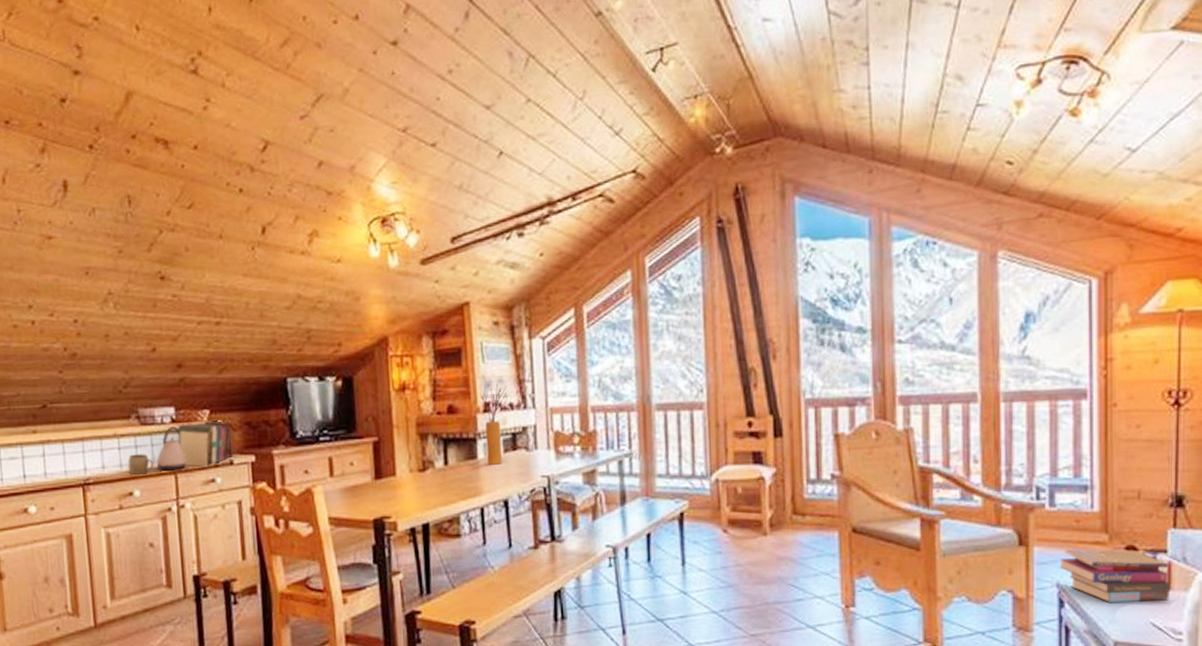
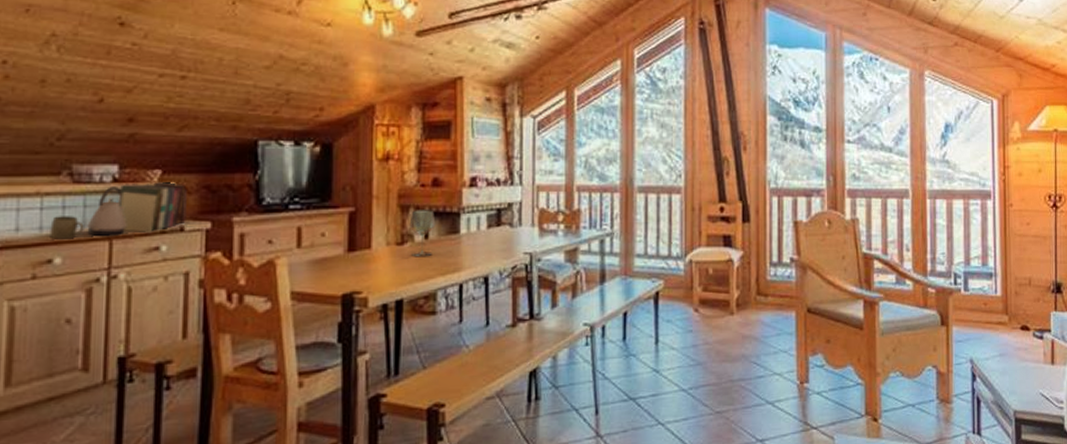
wine glass: none [429,436,454,482] -> present [409,210,436,256]
vase: present [481,384,507,465] -> none [468,159,495,240]
books: present [1059,549,1171,604] -> none [972,328,1054,377]

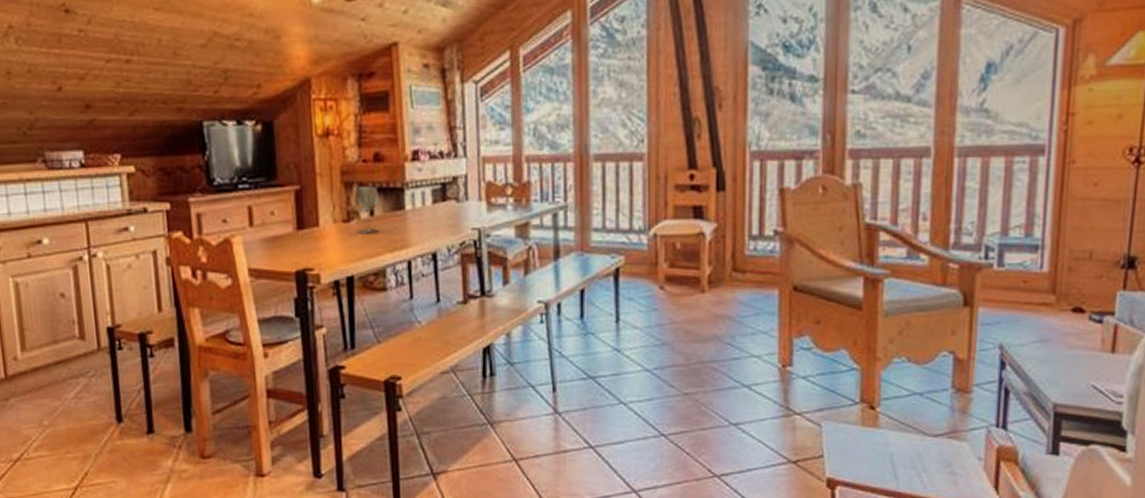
mug: present [50,216,84,241] -> none [35,200,63,223]
kettle: present [87,187,127,237] -> none [65,171,98,219]
books: present [118,182,187,234] -> none [87,166,148,215]

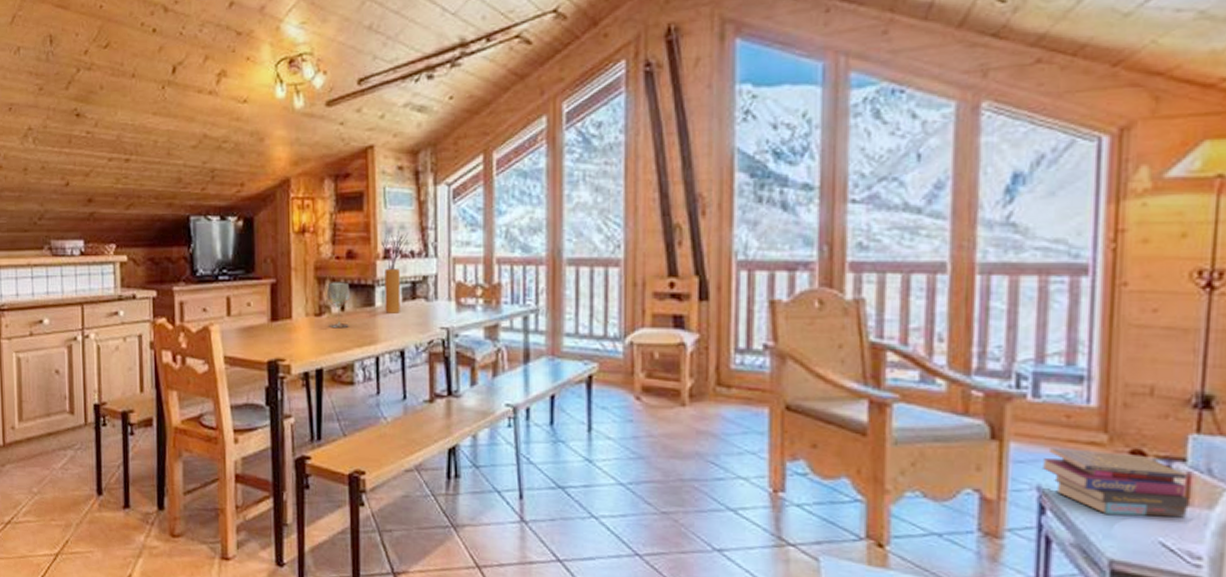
vase: none [409,130,437,216] -> present [382,230,409,313]
books: none [1003,310,1116,366] -> present [1041,448,1189,518]

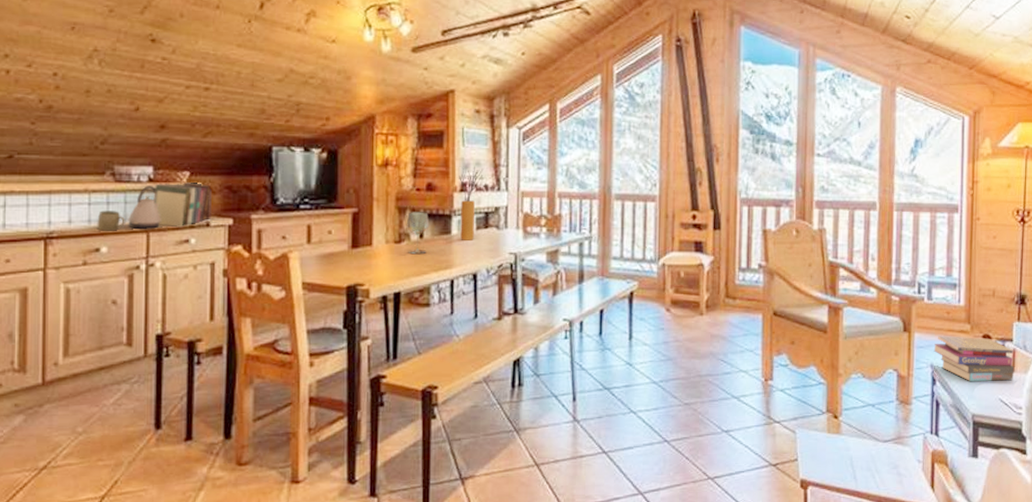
mug: none [39,284,63,305] -> present [97,211,125,232]
kettle: none [65,259,93,303] -> present [128,186,161,230]
books: none [85,255,137,300] -> present [153,182,212,228]

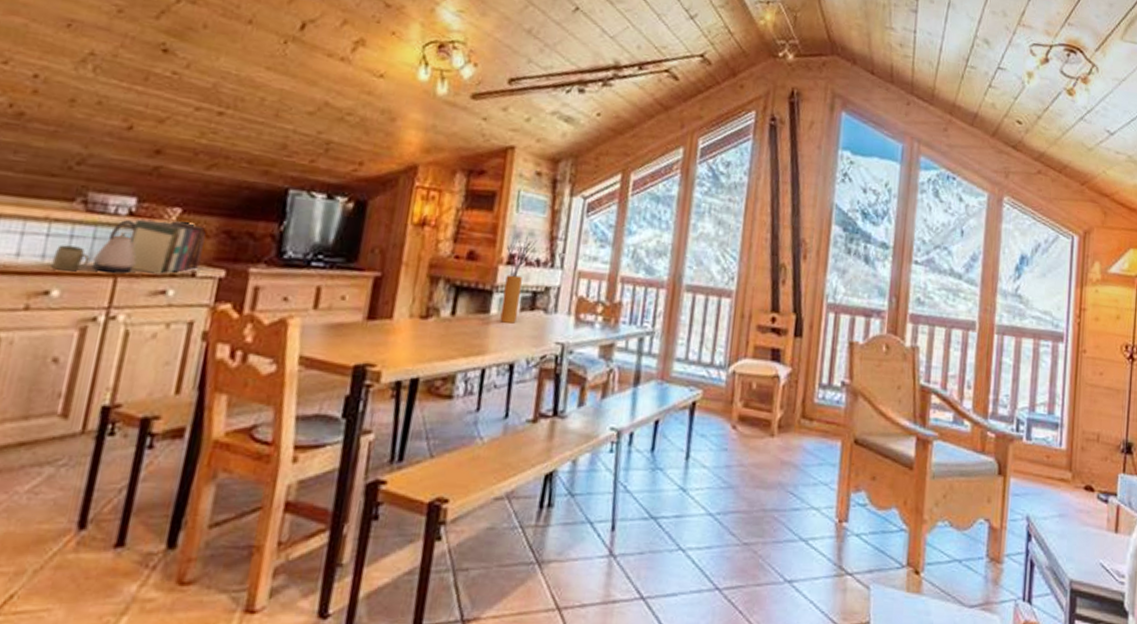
wine glass: present [406,212,430,254] -> none [435,282,466,334]
books: present [933,336,1015,382] -> none [1030,483,1118,543]

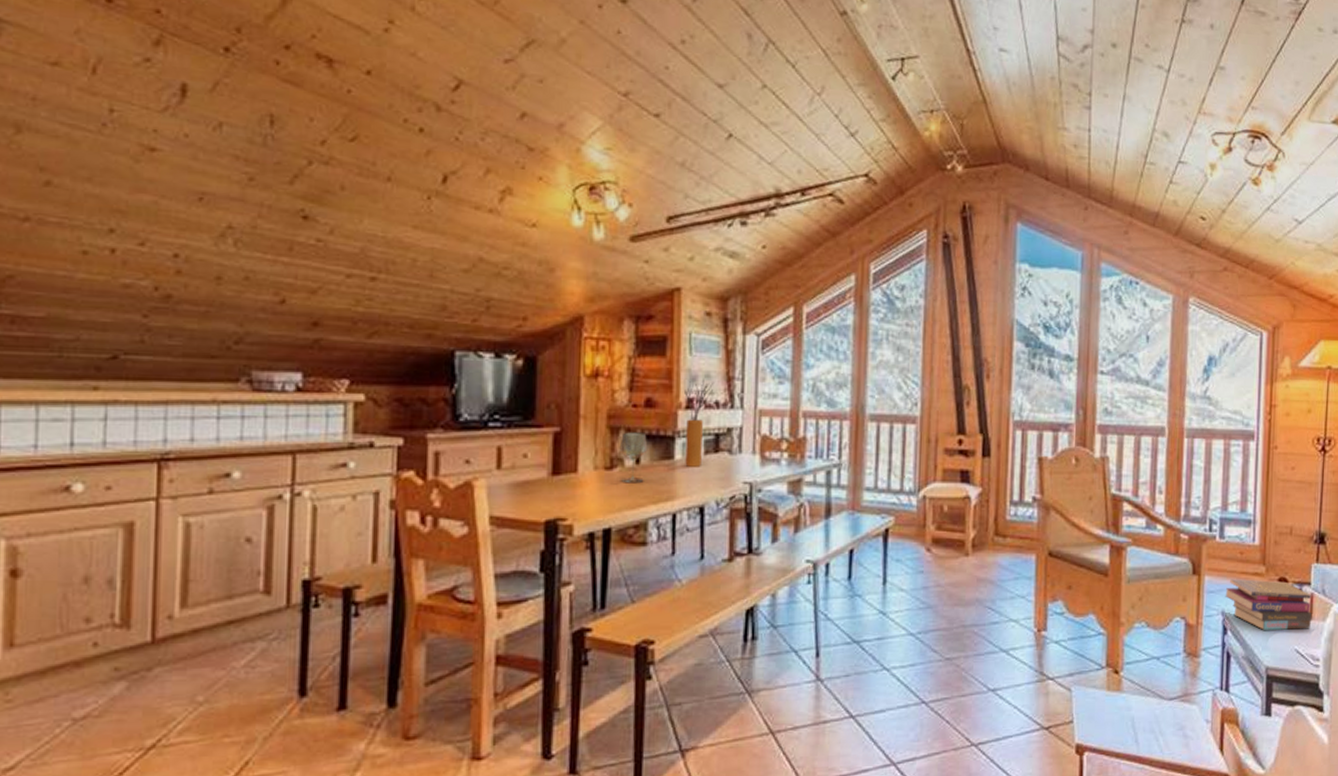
mug: present [51,245,90,273] -> none [227,426,265,453]
kettle: present [92,220,136,275] -> none [268,396,312,451]
books: present [130,219,206,275] -> none [302,393,377,449]
wine glass: none [435,282,466,334] -> present [619,432,648,482]
books: none [1030,483,1118,543] -> present [1225,579,1312,631]

